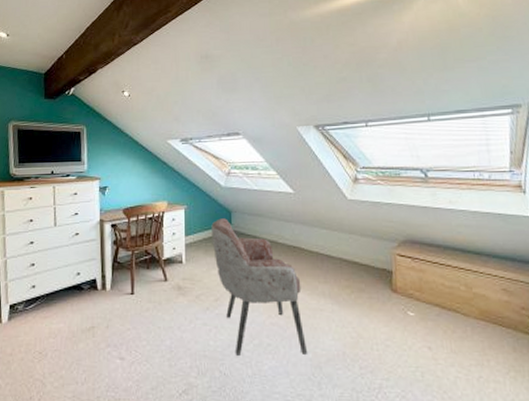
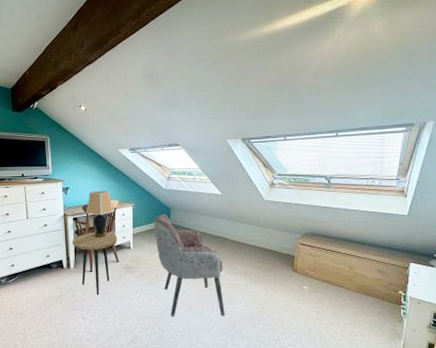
side table: none [109,242,166,326] -> present [72,232,118,295]
table lamp: none [127,189,162,250] -> present [86,190,114,238]

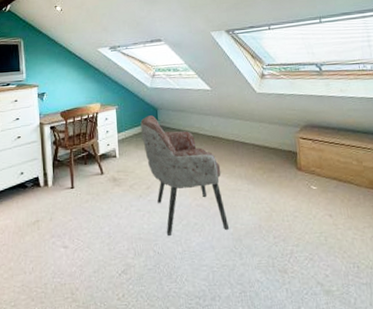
side table: present [72,232,118,295] -> none [50,141,101,217]
table lamp: present [86,190,114,238] -> none [64,93,96,148]

